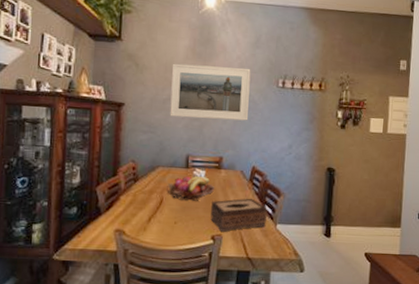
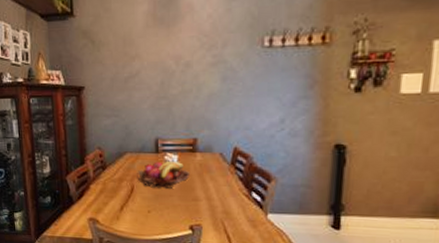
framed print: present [169,63,251,121] -> none [131,28,226,97]
tissue box: present [210,198,267,232] -> none [186,184,255,222]

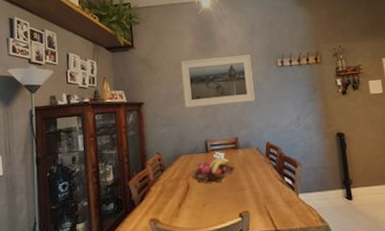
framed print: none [131,28,226,97] -> present [180,54,256,108]

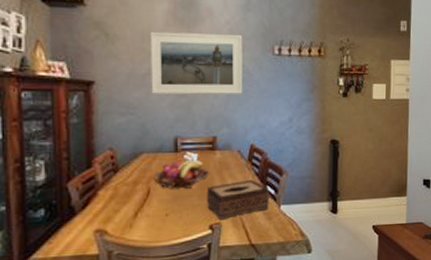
tissue box: none [234,172,289,208] -> present [206,179,269,219]

